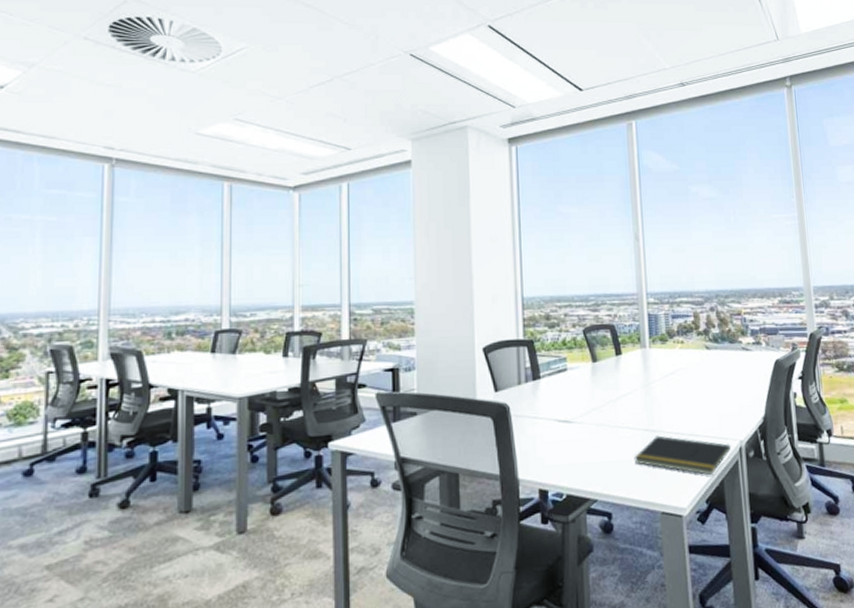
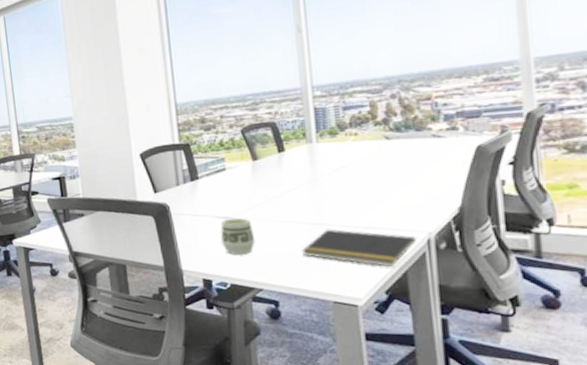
cup: none [558,421,592,463] -> present [220,218,256,256]

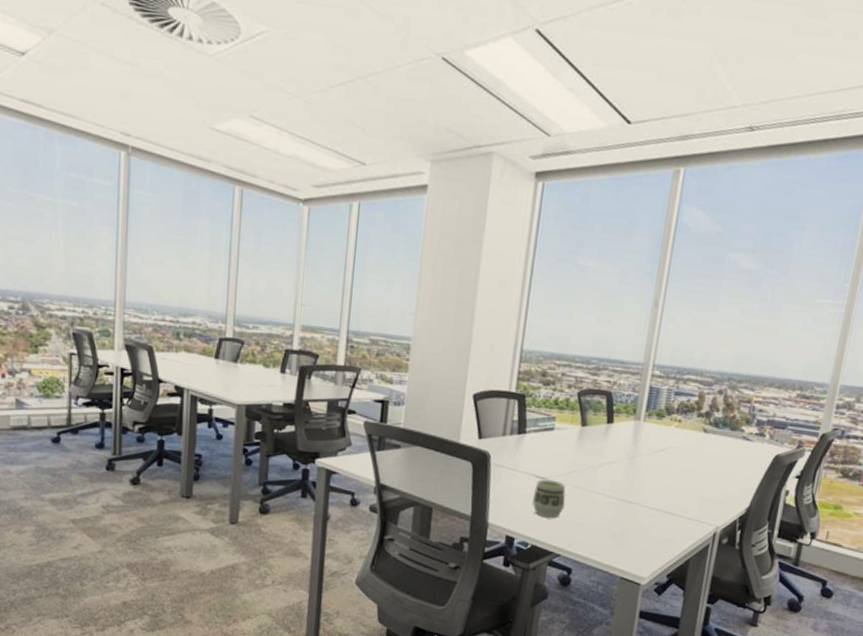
notepad: present [301,229,418,268] -> none [604,507,706,554]

